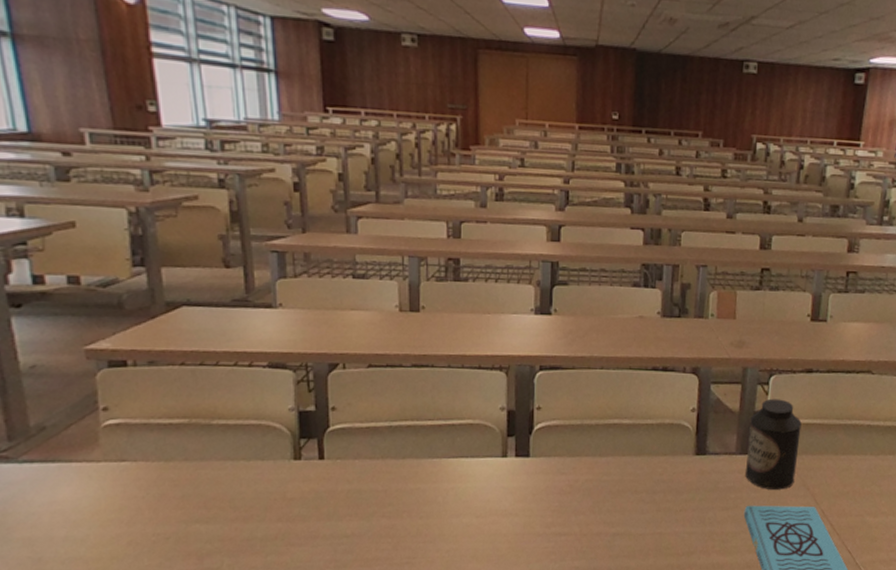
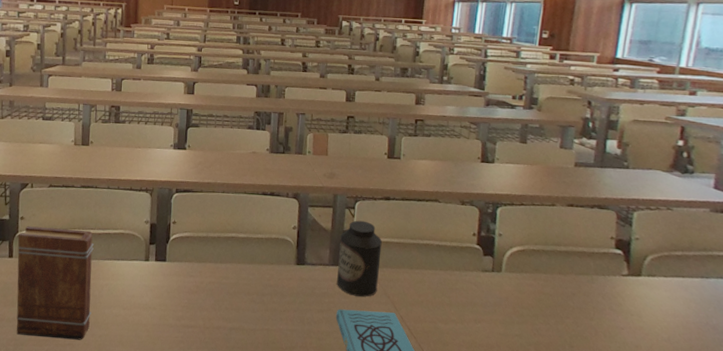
book: none [329,418,435,557] -> present [16,226,94,340]

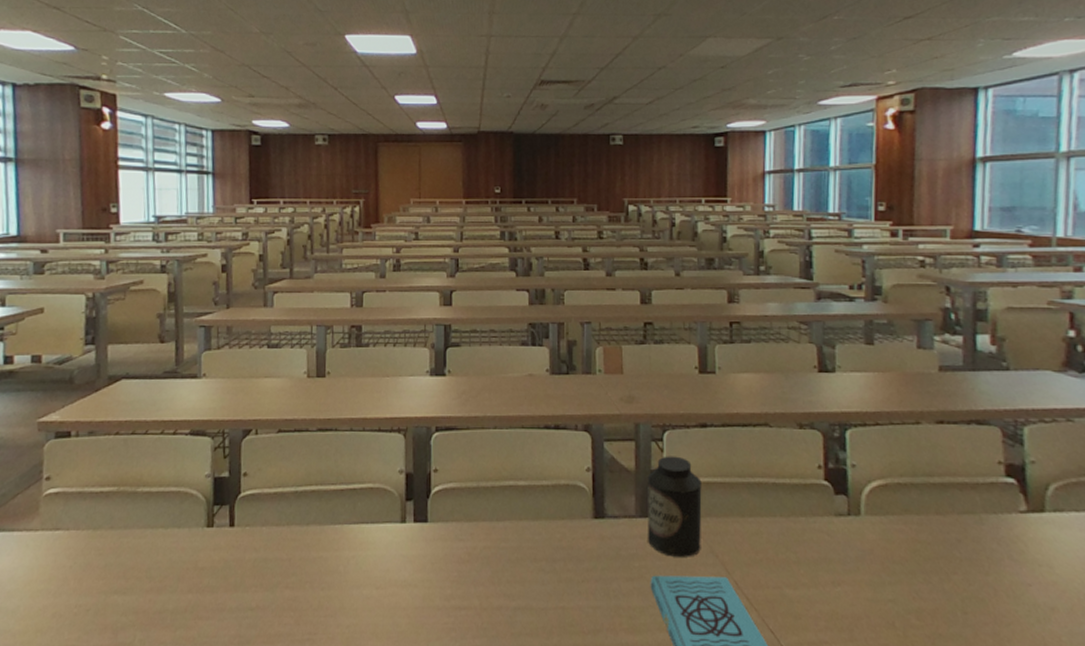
book: present [16,226,94,340] -> none [240,484,336,633]

